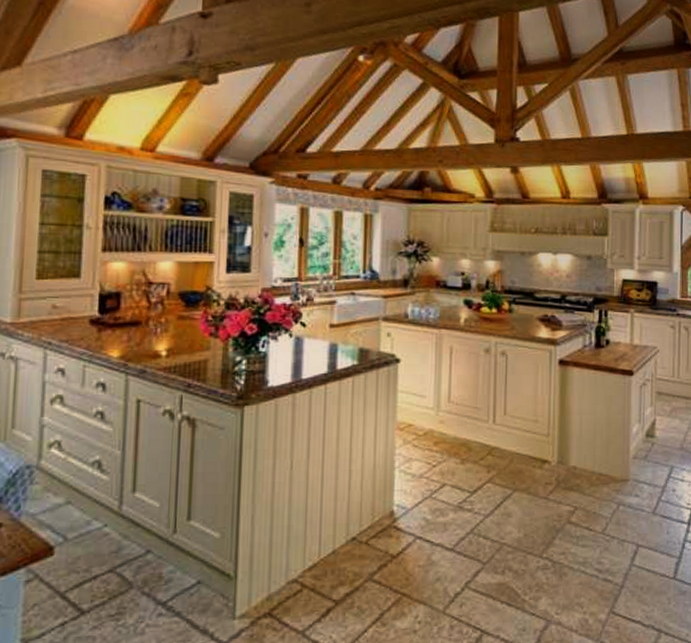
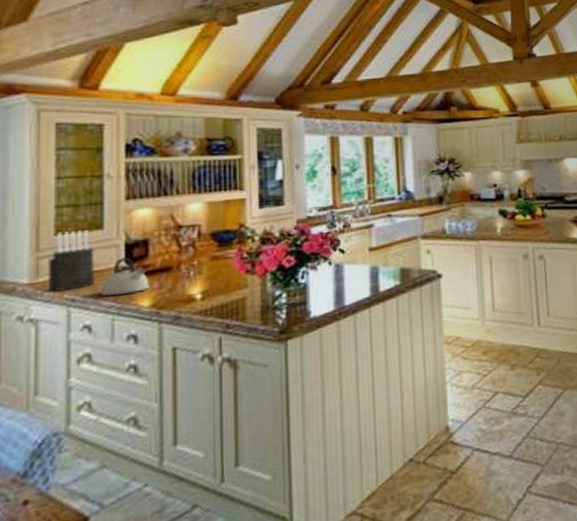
knife block: none [28,277,71,333] -> present [47,230,94,292]
kettle: none [73,307,119,343] -> present [99,257,149,296]

